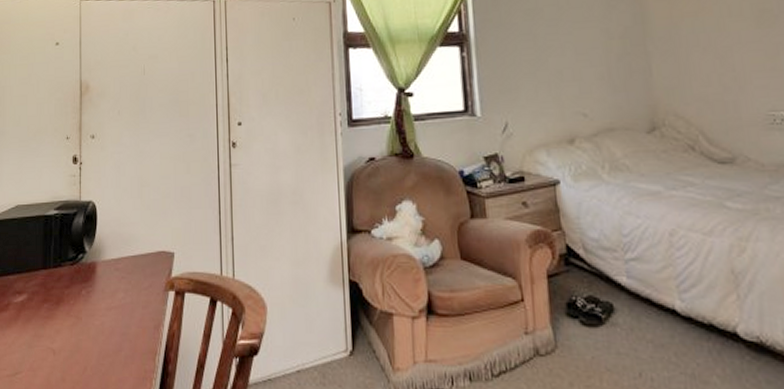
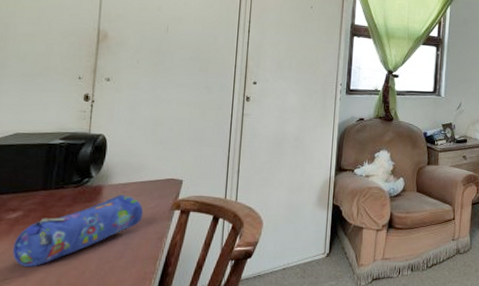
pencil case: none [21,273,138,361] -> present [12,195,144,268]

